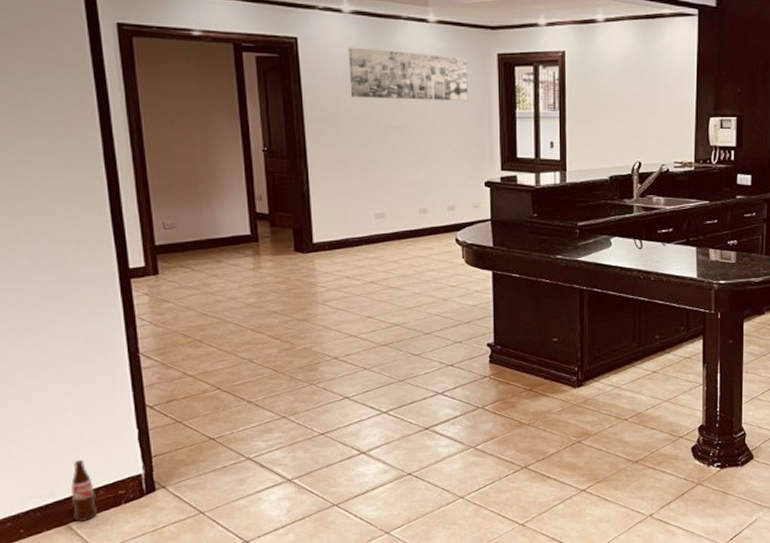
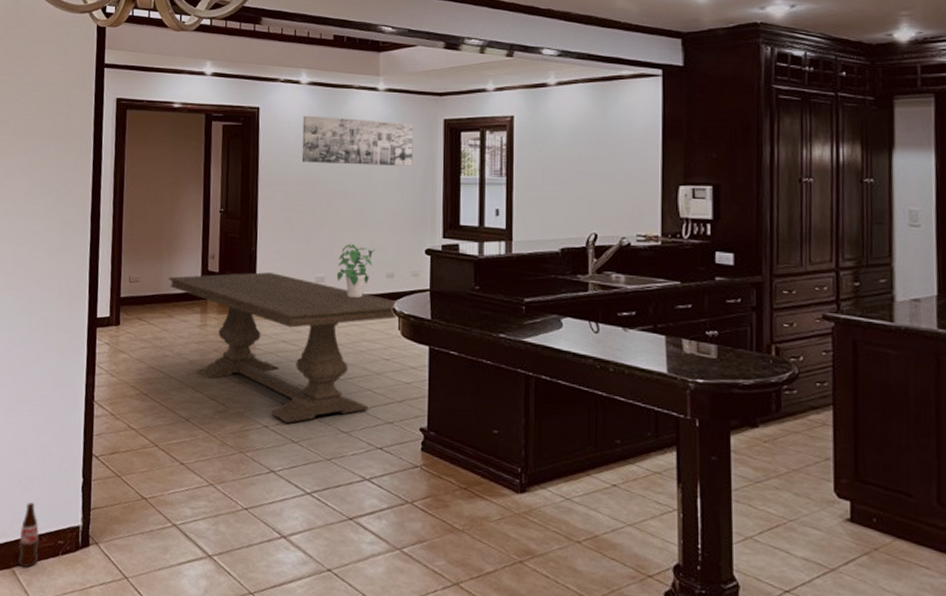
dining table: none [211,210,462,353] -> present [169,271,399,423]
potted plant: none [397,178,435,231] -> present [336,243,375,298]

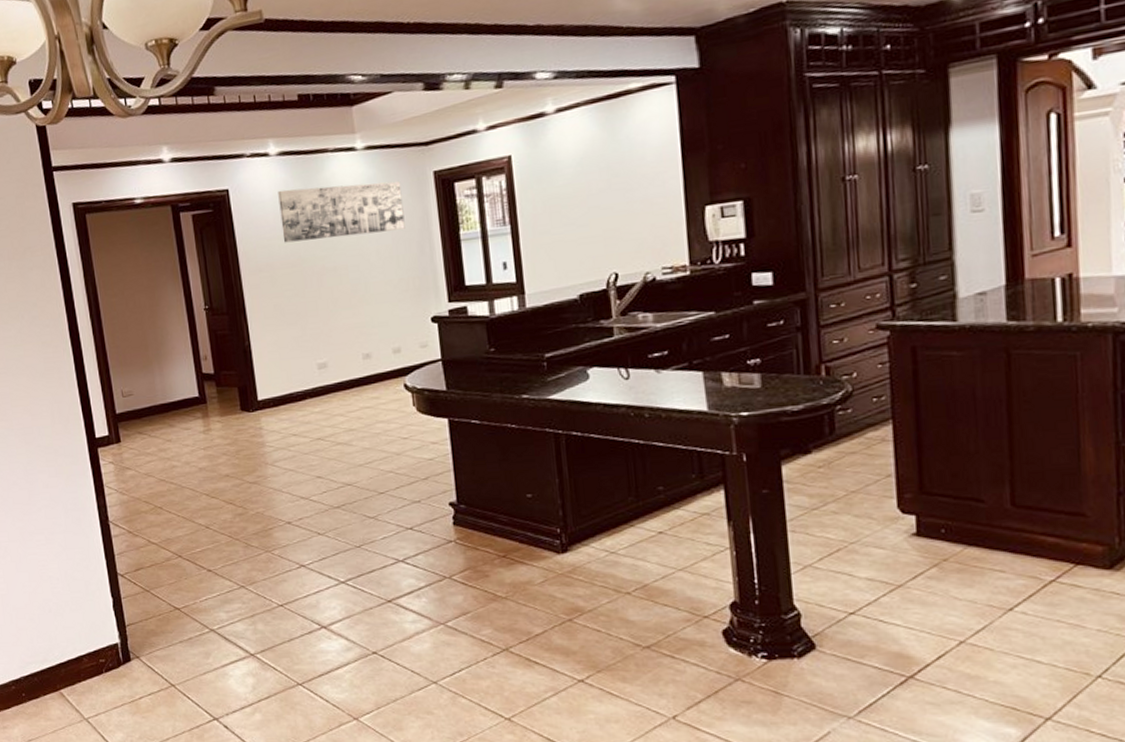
bottle: present [18,503,39,567] -> none [60,628,83,688]
dining table: present [169,271,399,423] -> none [163,365,411,516]
potted plant: present [336,243,375,298] -> none [338,322,377,379]

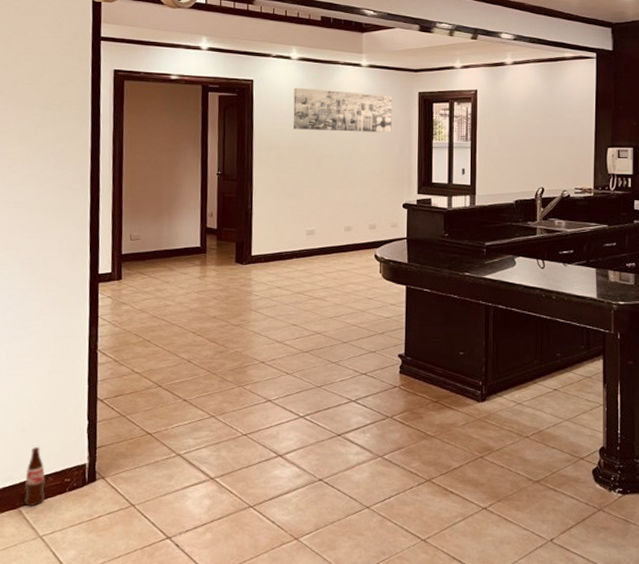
bottle: none [60,628,83,688] -> present [24,447,45,506]

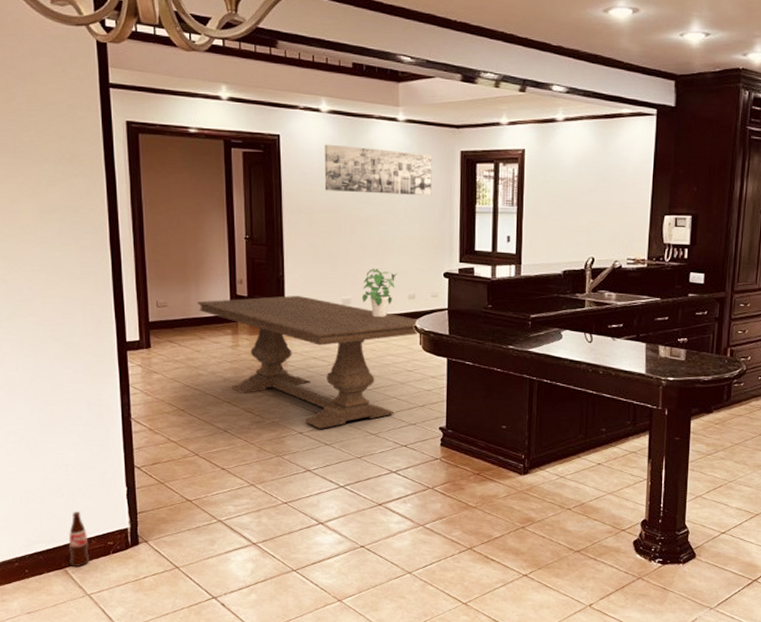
dining table: none [169,226,380,358] -> present [197,295,420,429]
potted plant: none [325,200,360,247] -> present [362,267,398,317]

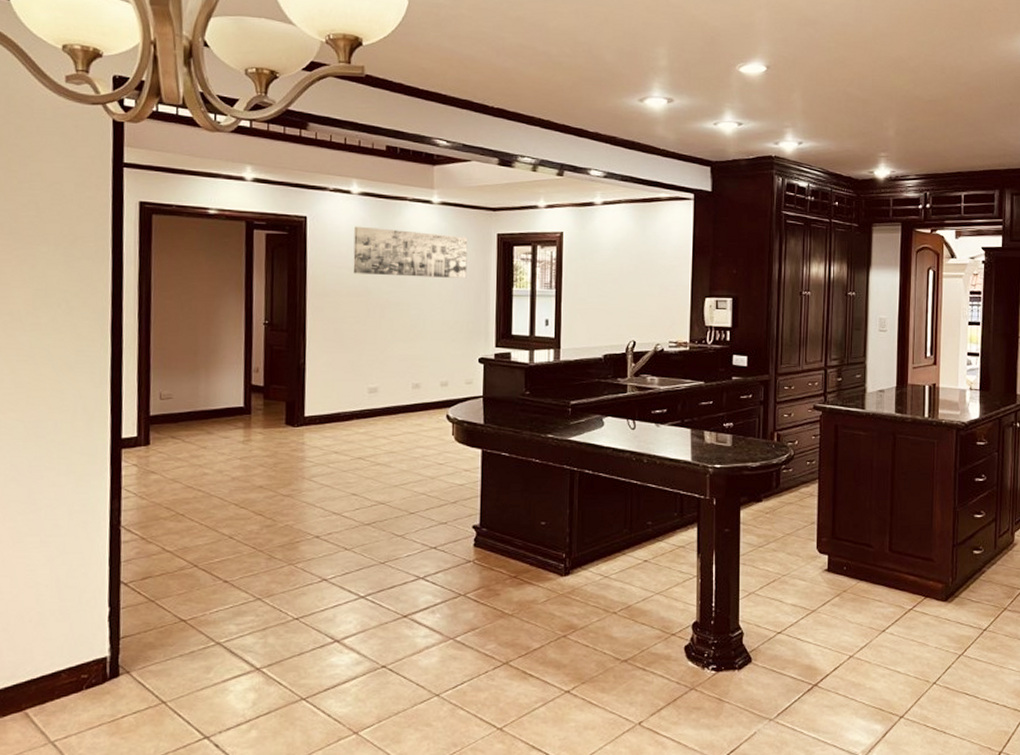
bottle: present [69,512,89,567] -> none [32,640,57,707]
dining table: present [197,295,420,429] -> none [207,384,453,532]
potted plant: present [362,267,398,317] -> none [390,353,430,406]

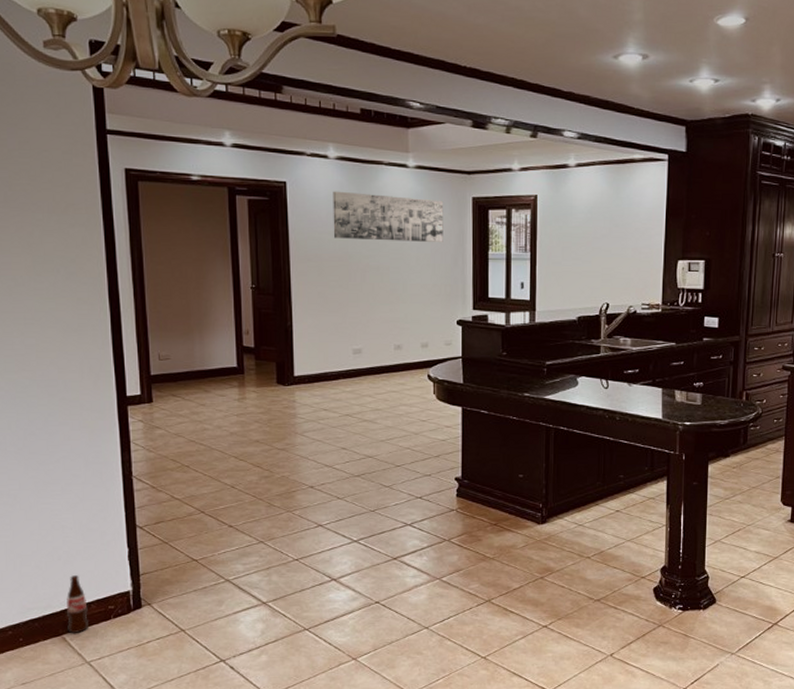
bottle: none [32,640,57,707] -> present [67,575,88,633]

